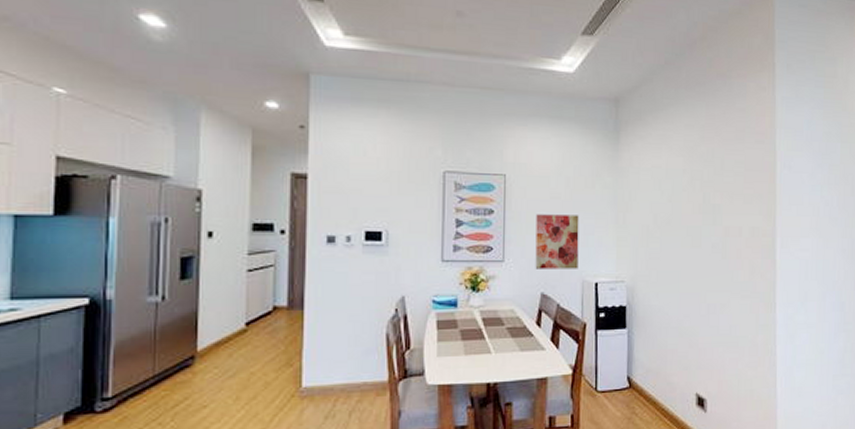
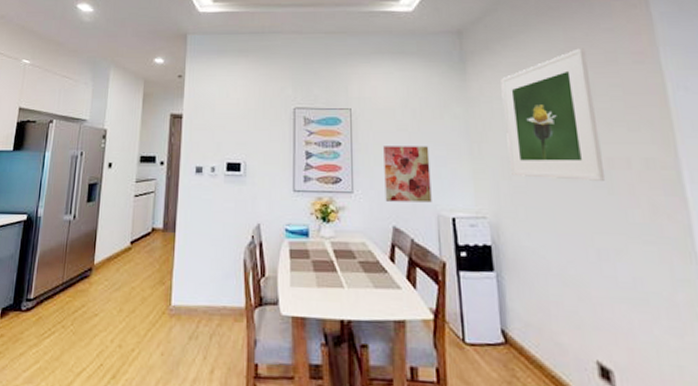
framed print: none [648,125,722,247] -> present [500,48,606,181]

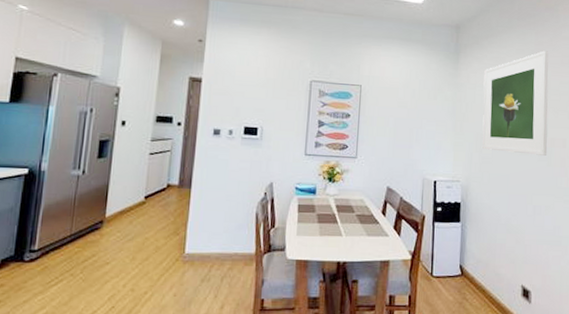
wall art: present [383,146,432,203] -> none [383,119,423,168]

